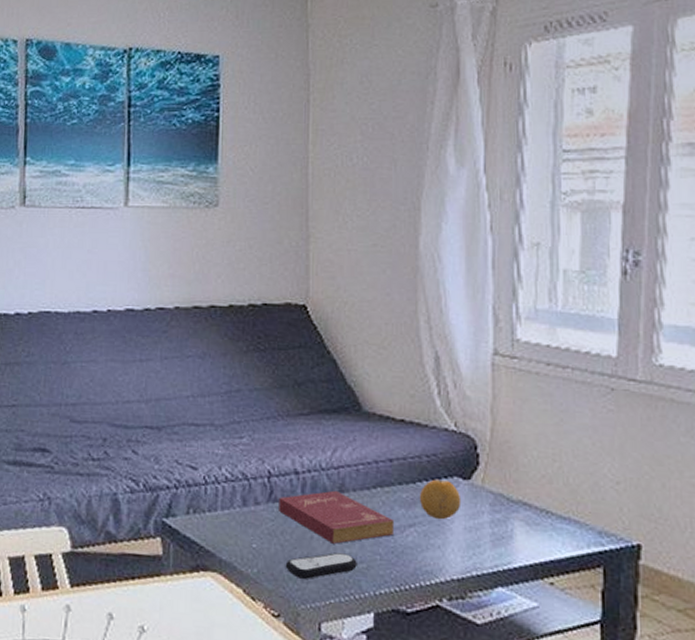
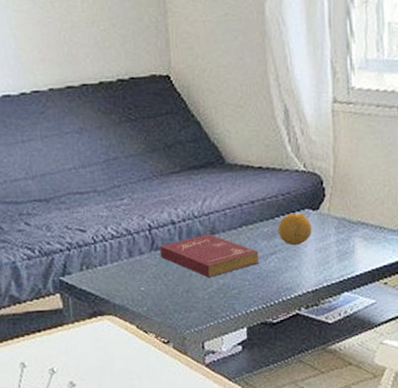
remote control: present [285,552,357,579] -> none [170,284,230,310]

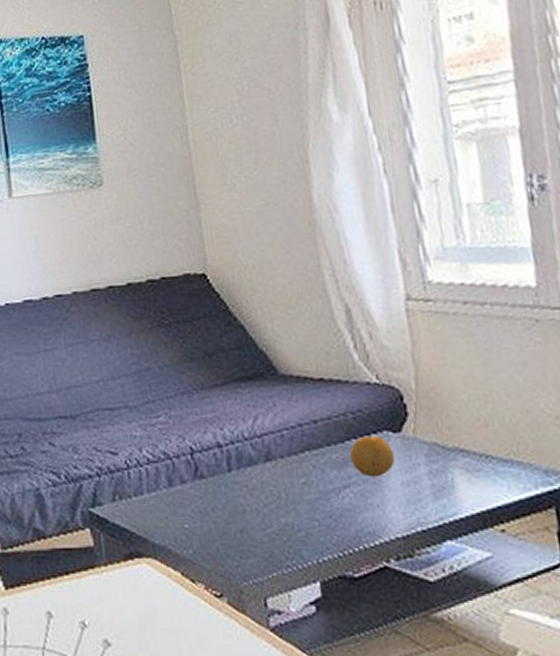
book: present [160,233,259,277] -> none [205,459,329,515]

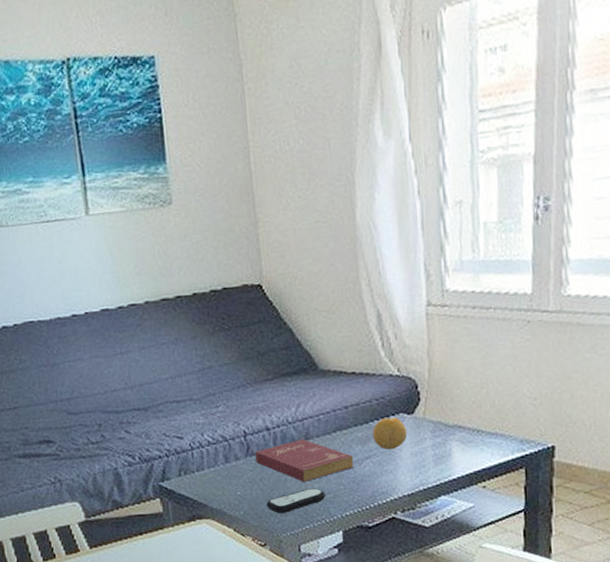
book: none [205,459,329,515] -> present [255,439,354,482]
remote control: none [221,523,296,554] -> present [266,488,326,513]

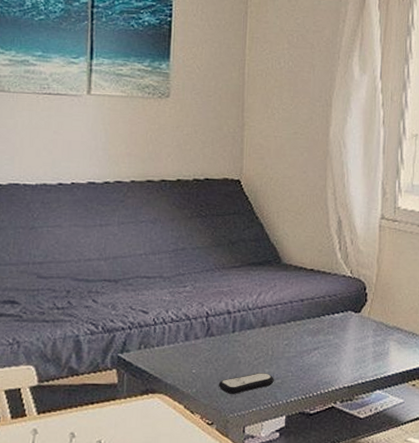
book: present [255,439,354,482] -> none [214,325,303,366]
fruit: present [372,417,408,450] -> none [322,313,353,344]

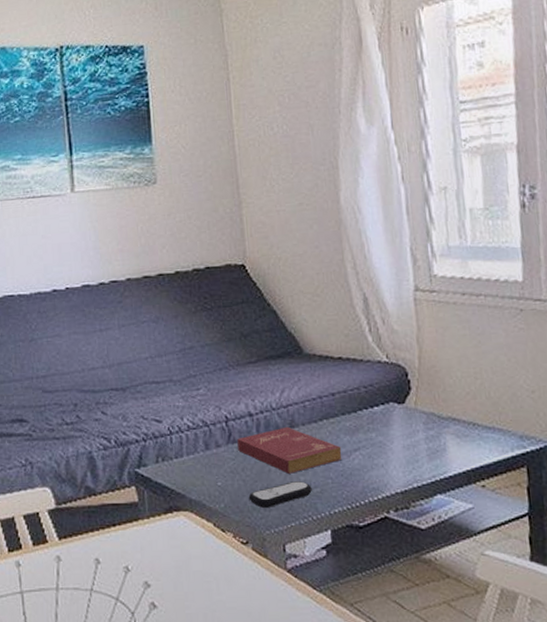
book: none [214,325,303,366] -> present [237,426,342,474]

